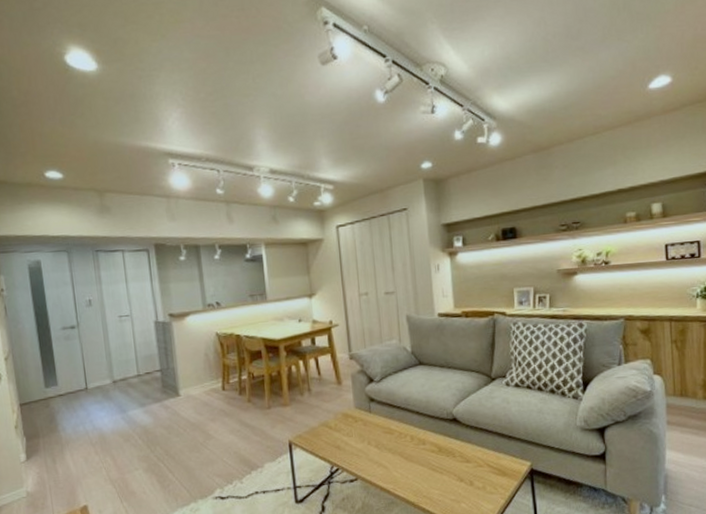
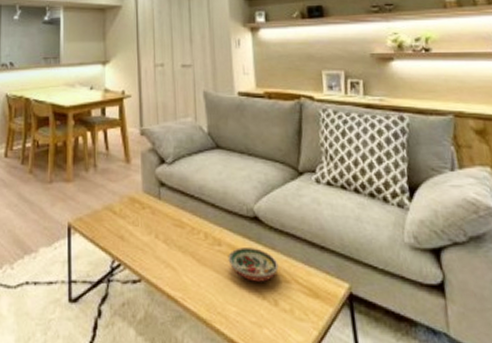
decorative bowl: none [431,443,474,469] -> present [228,247,279,282]

